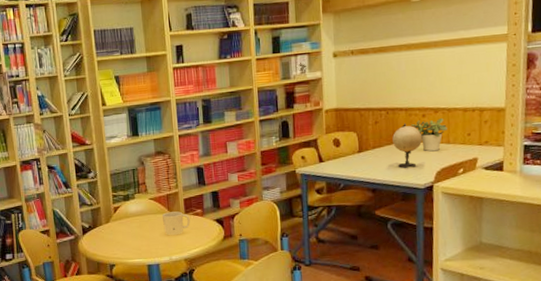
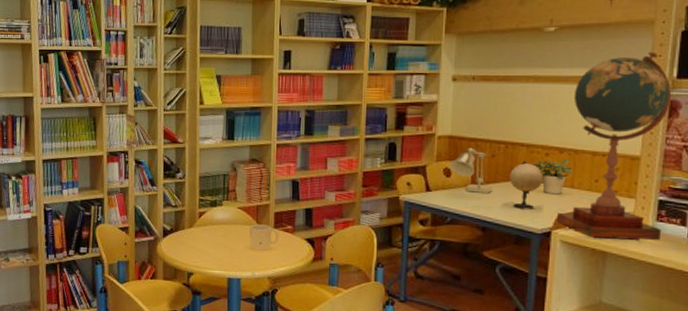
desk lamp: none [337,117,379,159] -> present [448,147,493,193]
globe: none [436,10,529,186] -> present [556,51,671,241]

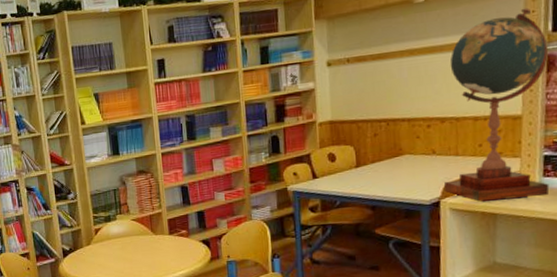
mug: present [249,224,279,251] -> none [145,232,175,258]
desk lamp: present [448,147,493,193] -> none [332,130,379,174]
globe: present [510,160,544,209] -> none [394,134,428,183]
potted plant: present [531,159,572,195] -> none [414,128,456,165]

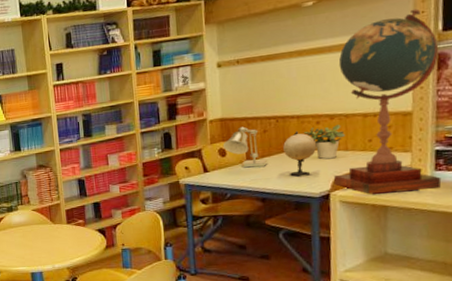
desk lamp: none [332,130,379,174] -> present [222,126,268,168]
globe: none [394,134,428,183] -> present [283,130,317,177]
potted plant: none [414,128,456,165] -> present [303,125,345,159]

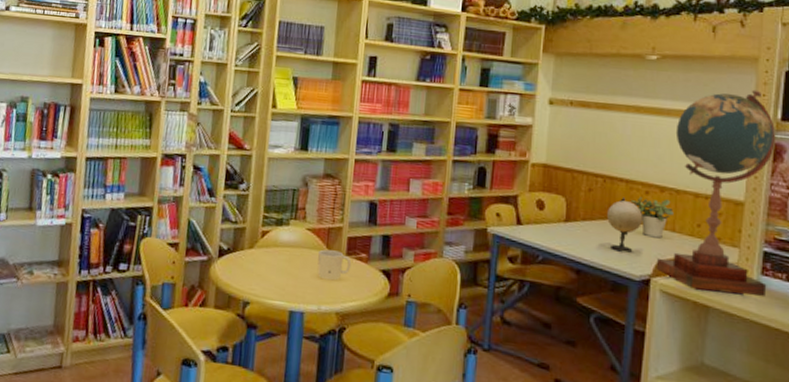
mug: none [45,222,73,245] -> present [317,249,352,281]
desk lamp: present [222,126,268,168] -> none [541,178,589,231]

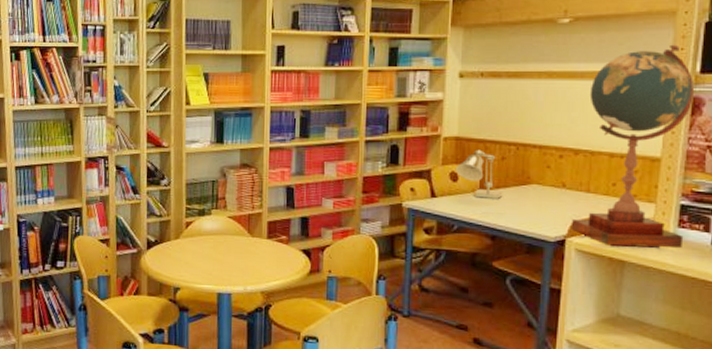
mug: present [317,249,352,281] -> none [240,235,273,263]
desk lamp: none [541,178,589,231] -> present [455,149,503,199]
globe: present [607,196,643,253] -> none [521,162,558,216]
potted plant: present [630,197,674,238] -> none [544,161,588,200]

